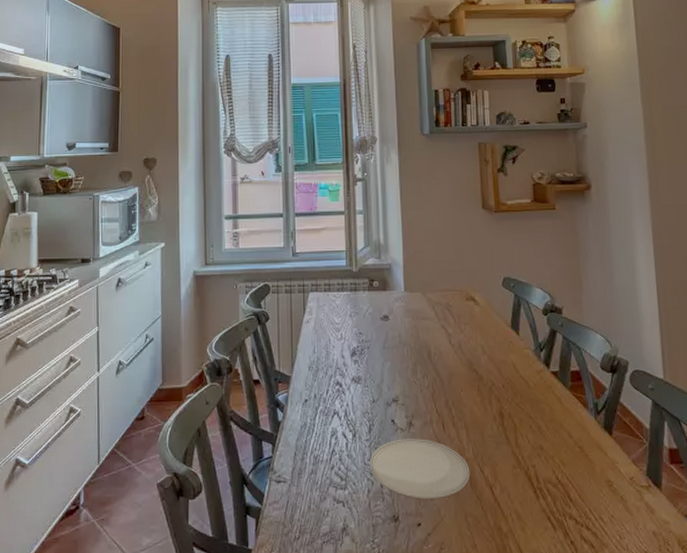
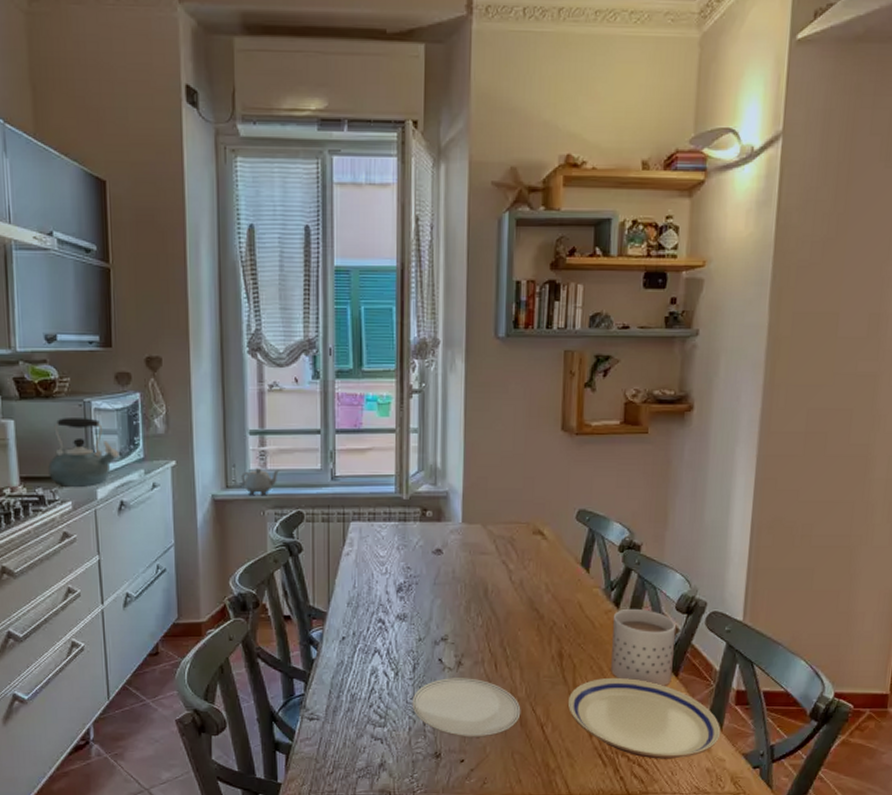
kettle: none [61,209,120,267] -> present [48,418,120,487]
teapot: none [217,247,250,272] -> present [240,468,280,496]
plate: none [512,437,661,522] -> present [567,678,721,759]
mug: none [545,368,606,445] -> present [611,608,677,686]

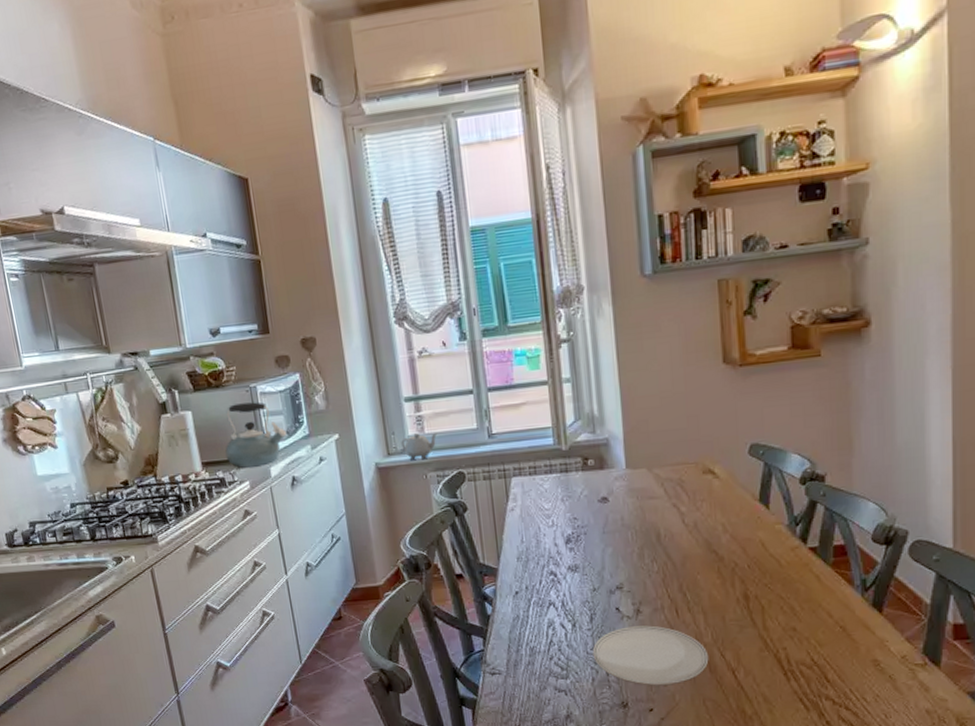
plate: present [567,678,721,759] -> none [759,617,939,702]
mug: present [611,608,677,686] -> none [800,543,876,624]

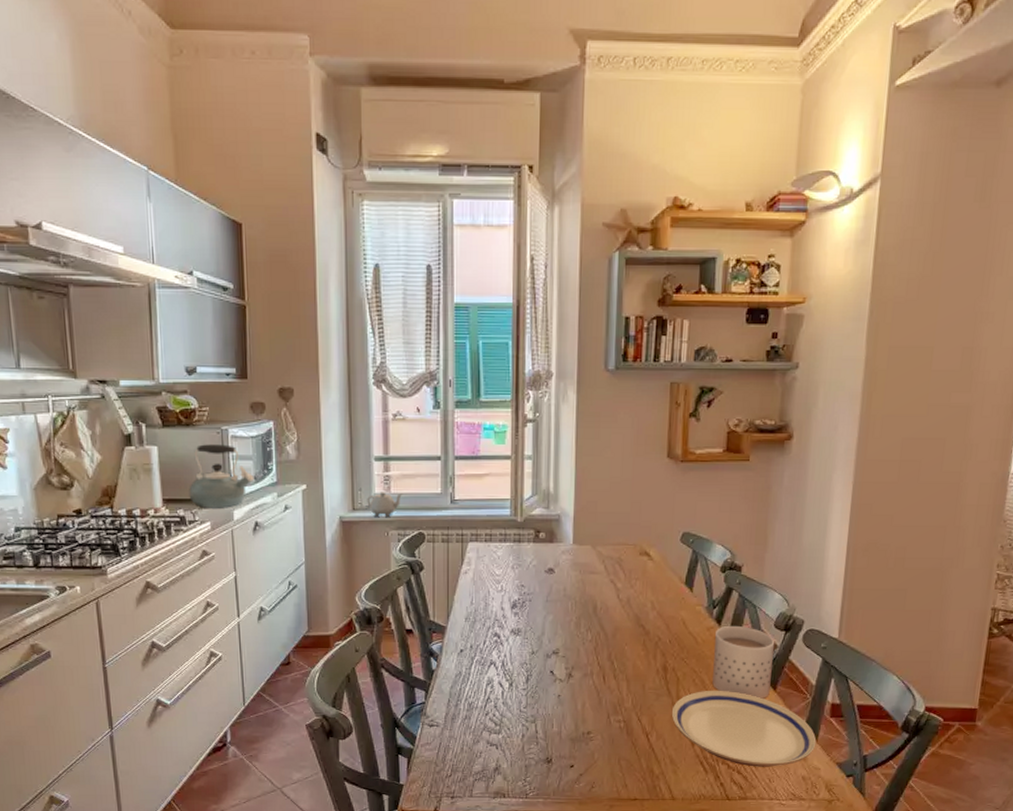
plate: present [592,625,709,686] -> none [525,689,627,745]
plate: none [759,617,939,702] -> present [671,691,817,767]
mug: none [800,543,876,624] -> present [712,625,775,699]

